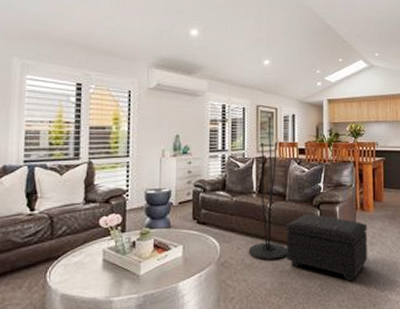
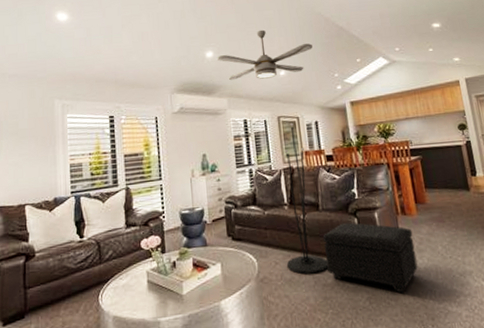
ceiling fan: none [201,15,299,66] -> present [216,29,313,81]

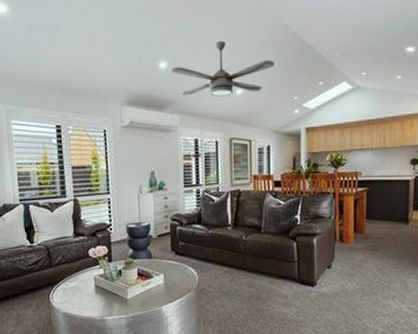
floor lamp: present [284,122,329,275] -> none [225,145,264,289]
footstool: present [322,222,418,294] -> none [261,245,347,310]

